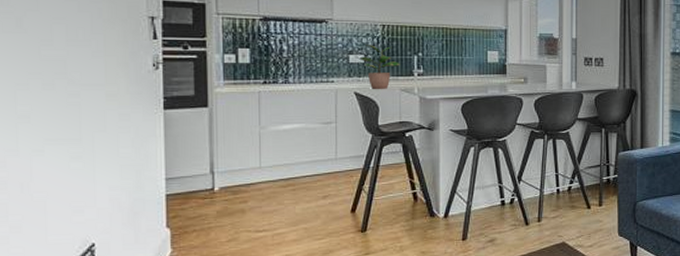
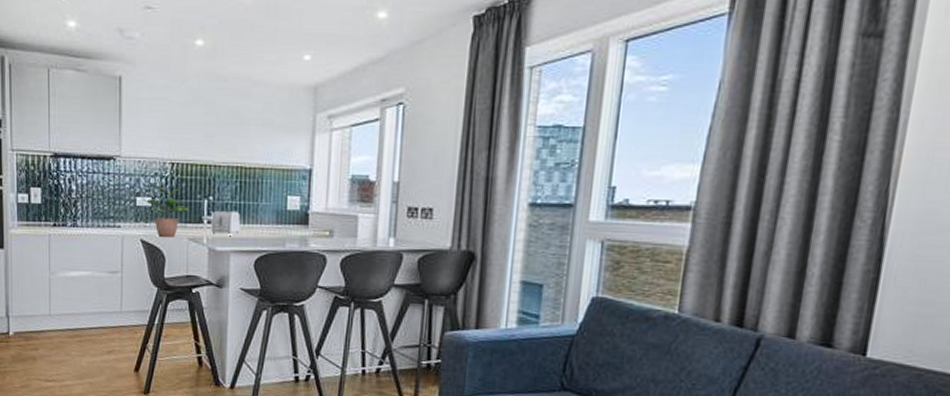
toaster: none [421,64,448,85] -> present [211,210,241,235]

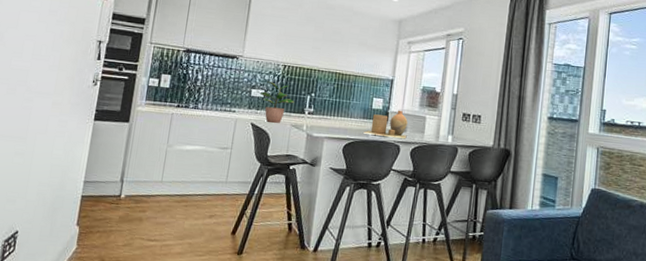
toaster: present [211,210,241,235] -> none [310,104,335,125]
vase: none [278,209,335,247] -> present [363,110,408,139]

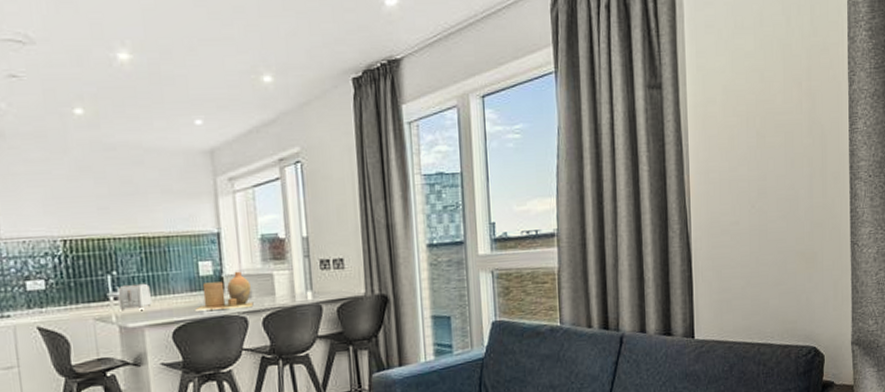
potted plant: present [259,81,295,124] -> none [38,266,91,323]
toaster: none [310,104,335,125] -> present [117,283,153,311]

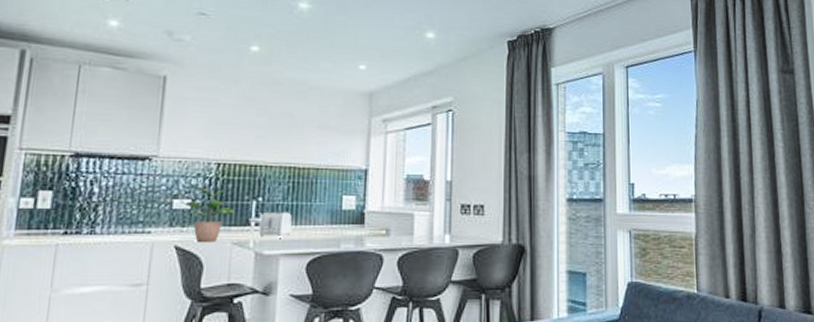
potted plant: none [38,266,91,323] -> present [184,187,235,244]
vase: present [195,271,254,311] -> none [333,208,391,246]

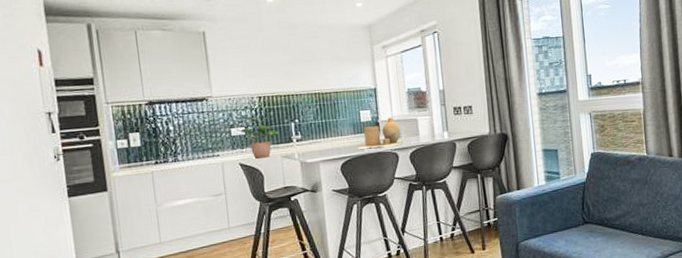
toaster: present [259,211,293,238] -> none [299,128,326,150]
vase: none [333,208,391,246] -> present [358,117,403,149]

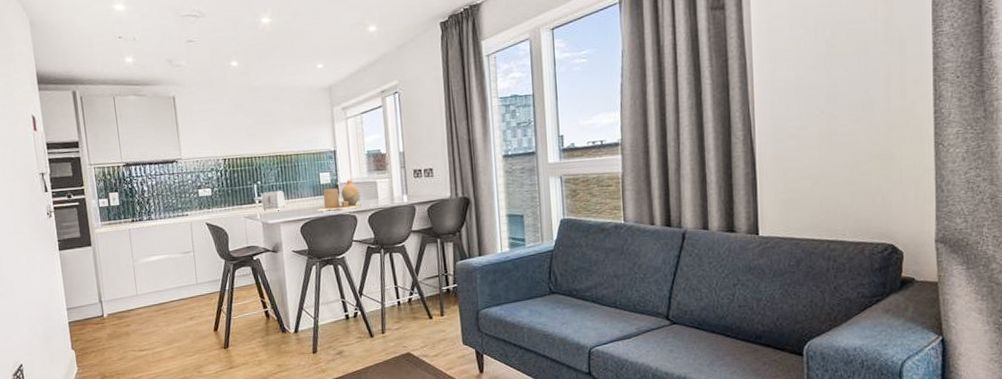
potted plant: present [240,116,279,160] -> none [207,178,243,220]
toaster: none [299,128,326,150] -> present [261,190,286,211]

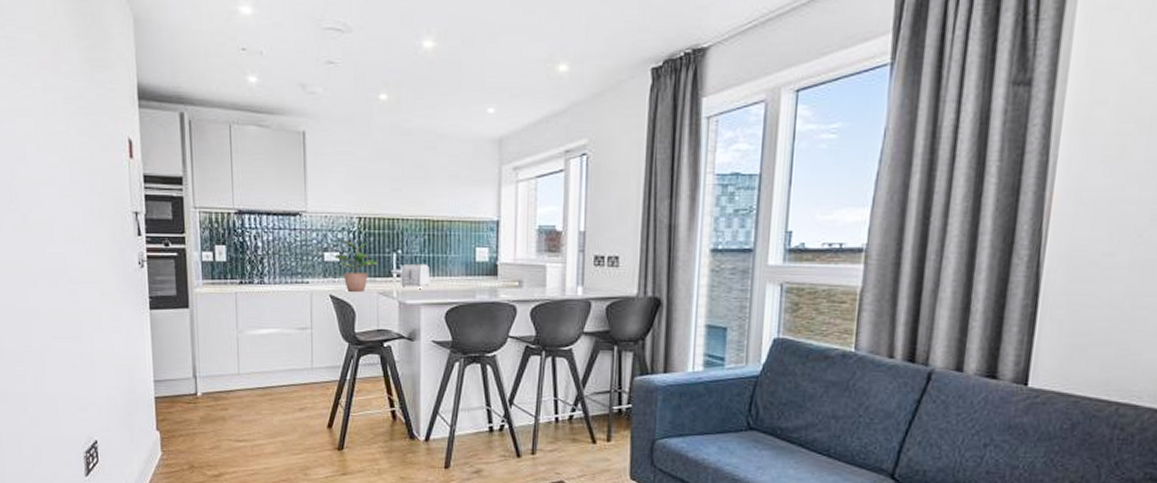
potted plant: none [207,178,243,220] -> present [334,241,378,293]
vase: present [317,180,362,211] -> none [468,260,524,297]

